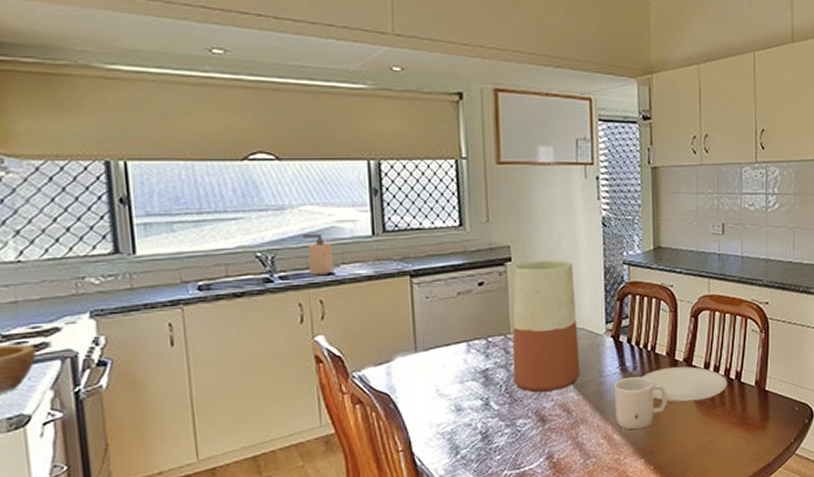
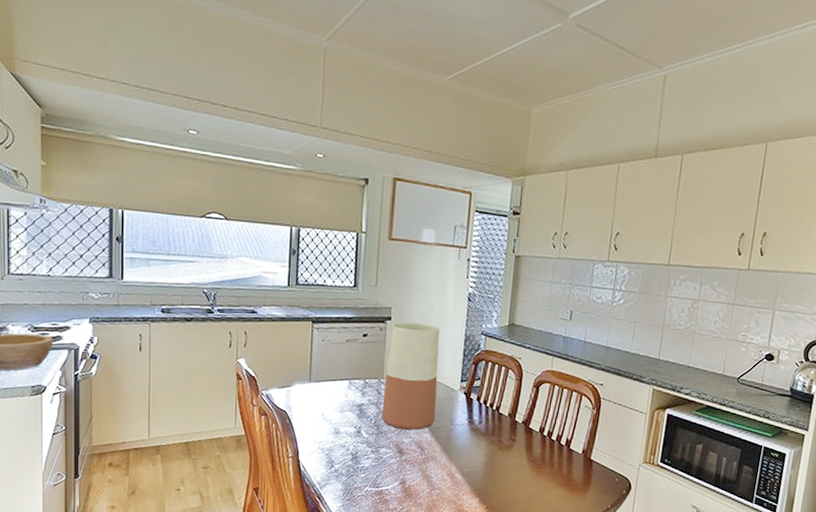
soap dispenser: present [303,233,334,275] -> none [238,279,258,312]
mug: present [613,376,667,430] -> none [459,428,505,474]
plate: present [642,366,727,402] -> none [486,426,558,459]

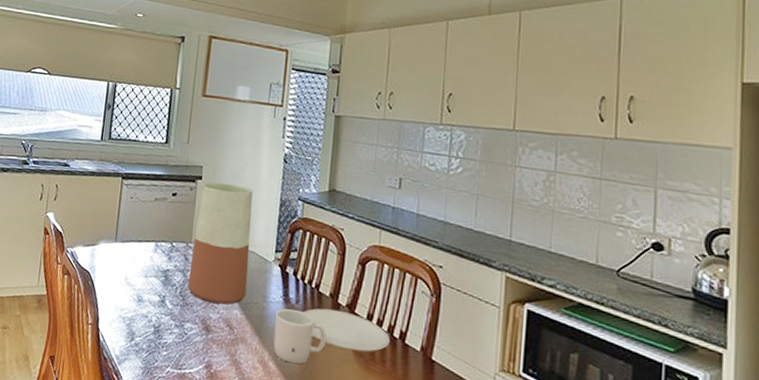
mug: none [459,428,505,474] -> present [273,308,327,365]
plate: none [486,426,558,459] -> present [304,308,390,352]

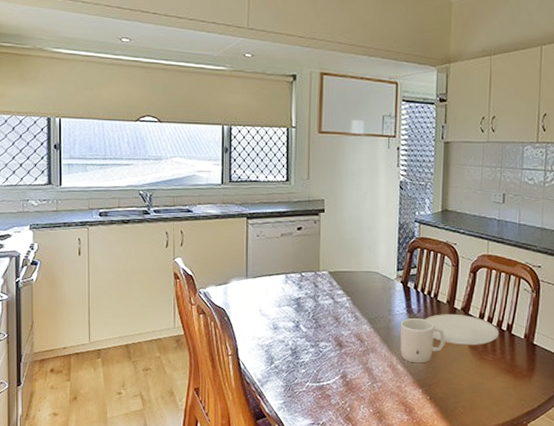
vase: present [188,182,253,305] -> none [319,213,374,322]

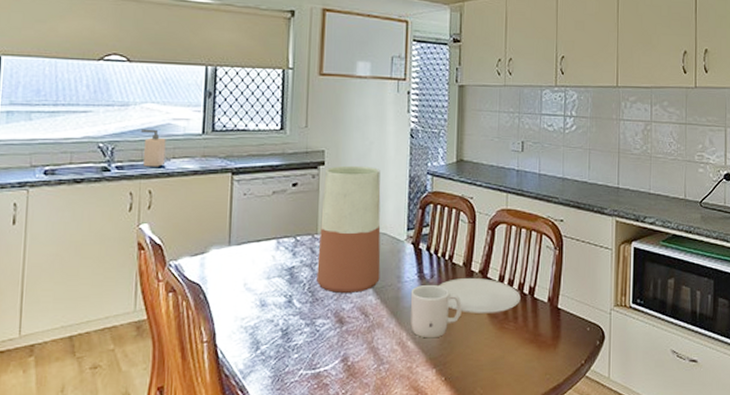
soap dispenser: none [172,179,192,211] -> present [141,128,166,167]
vase: none [319,213,374,322] -> present [316,165,381,293]

